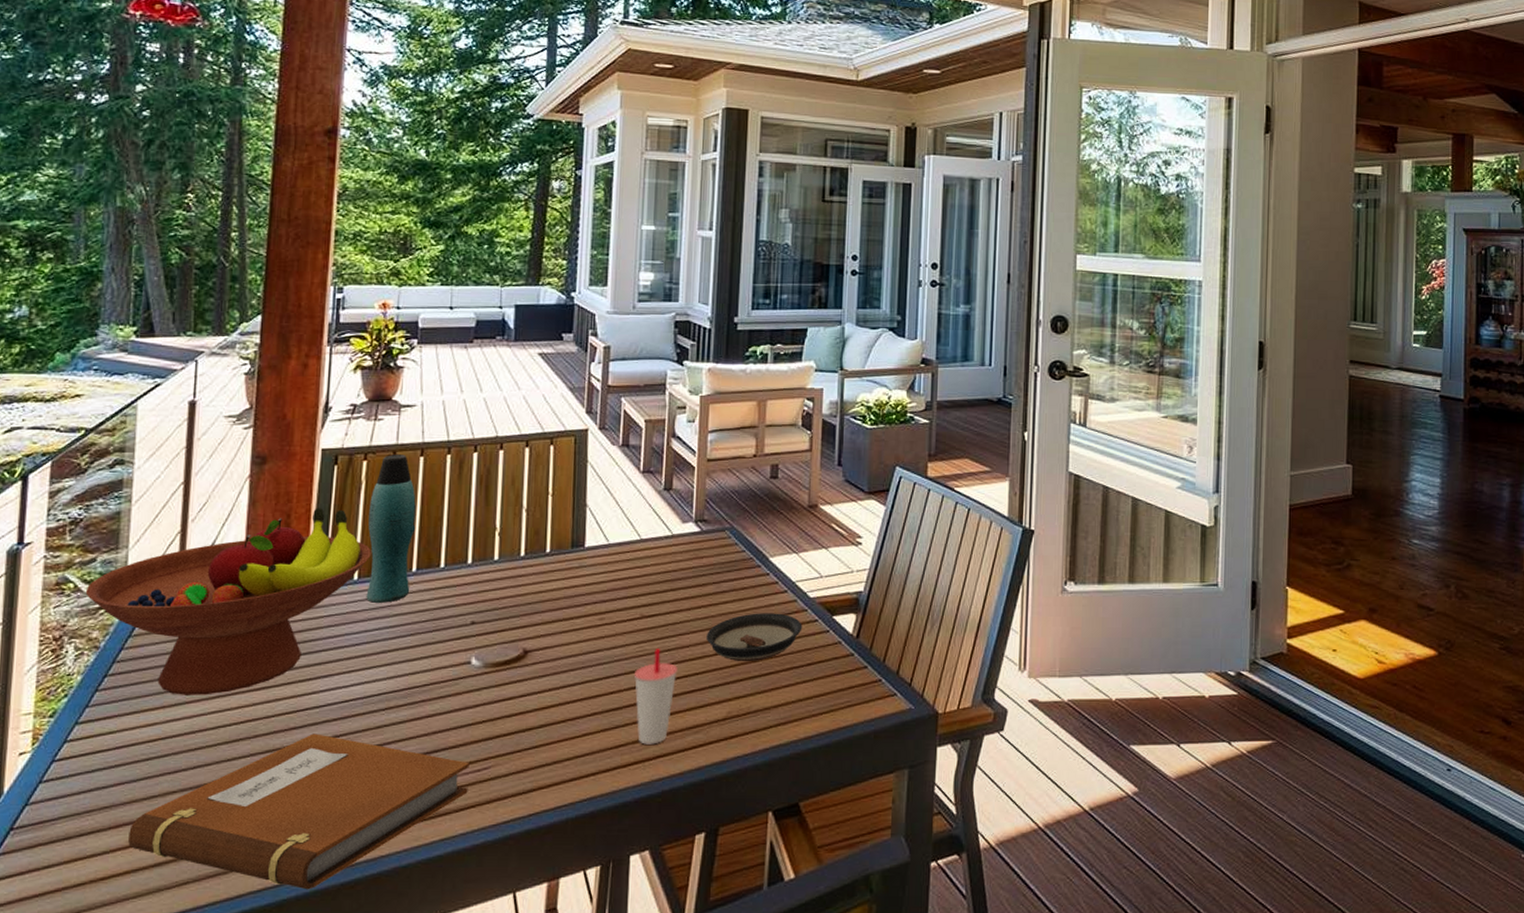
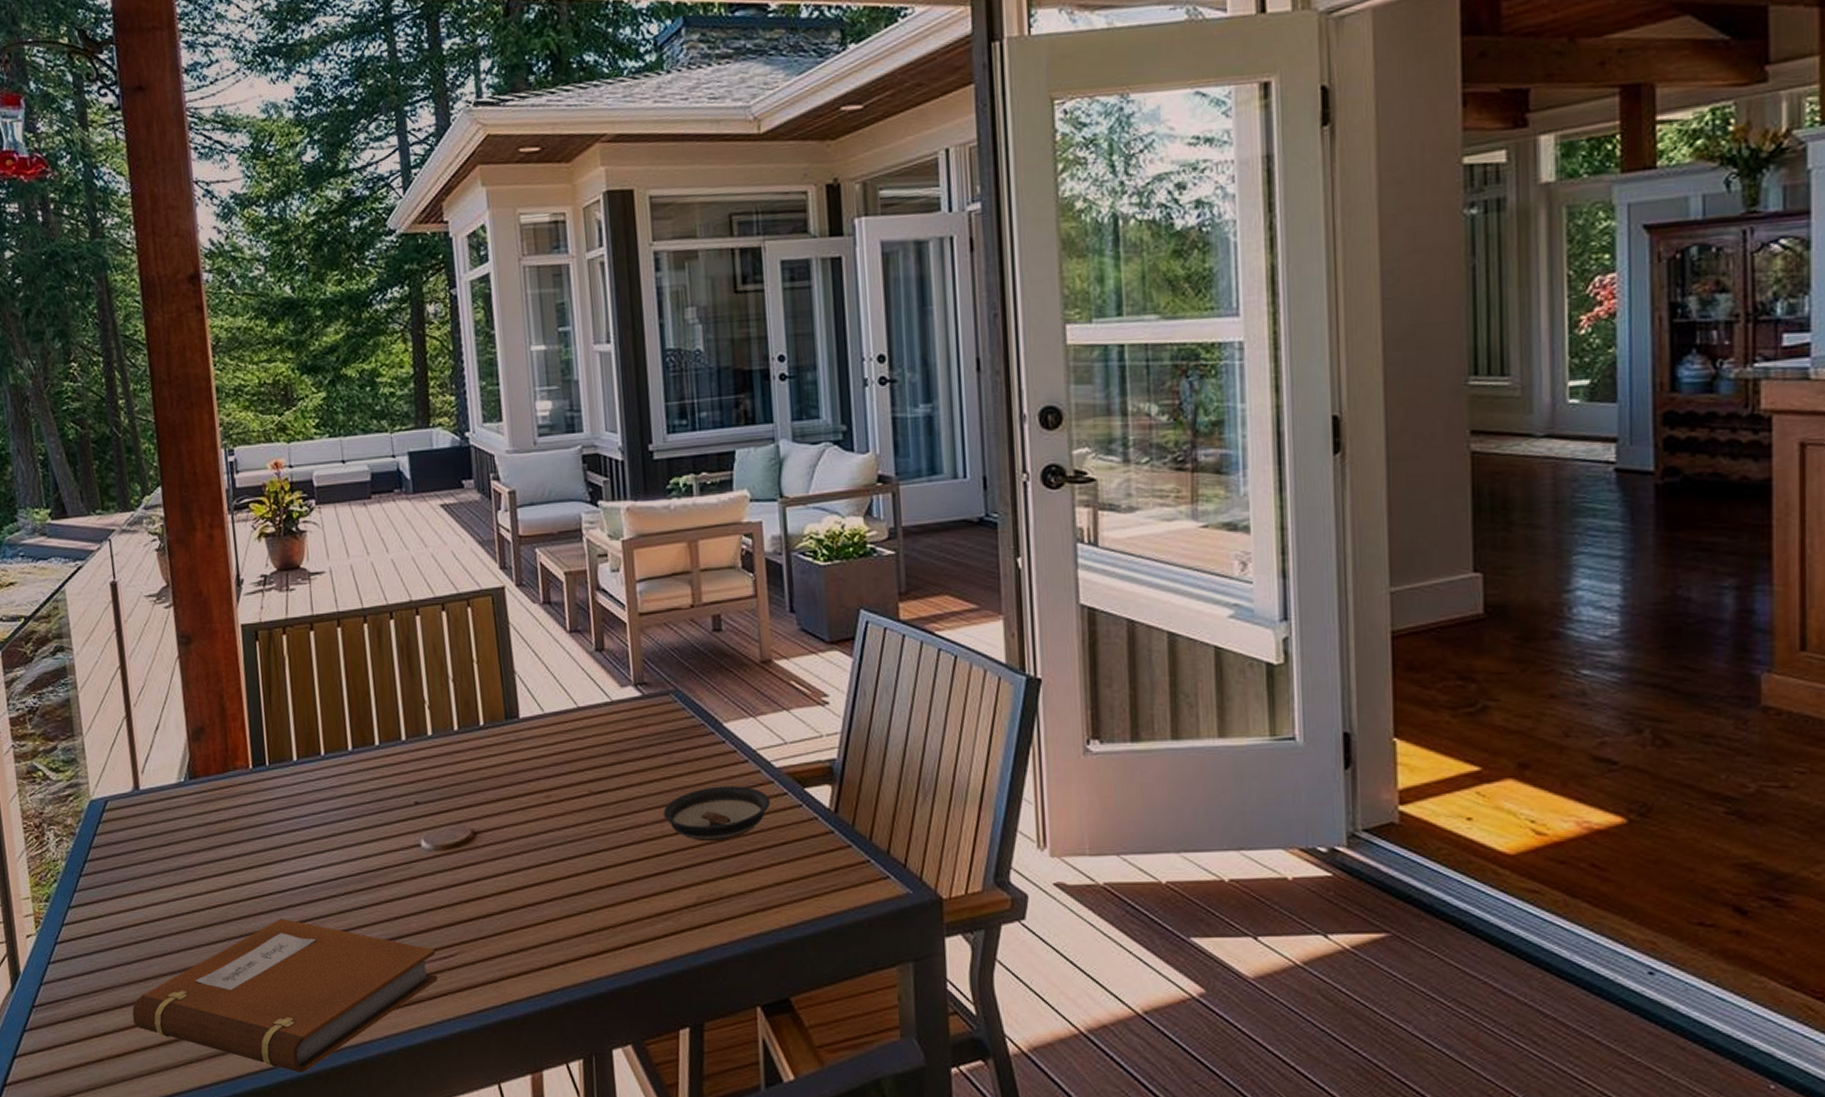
fruit bowl: present [85,508,371,695] -> none [53,687,306,880]
bottle: present [366,453,416,603] -> none [295,625,349,784]
cup: present [633,647,678,745] -> none [590,826,637,932]

